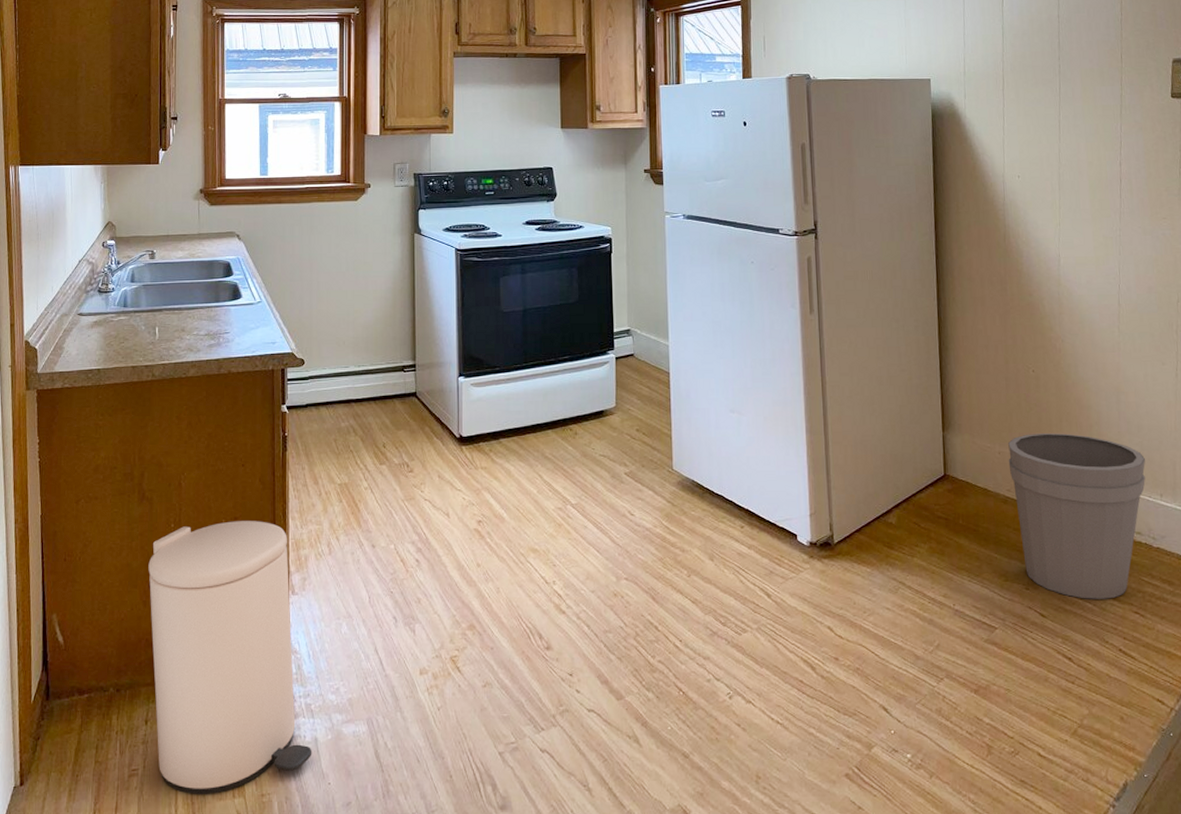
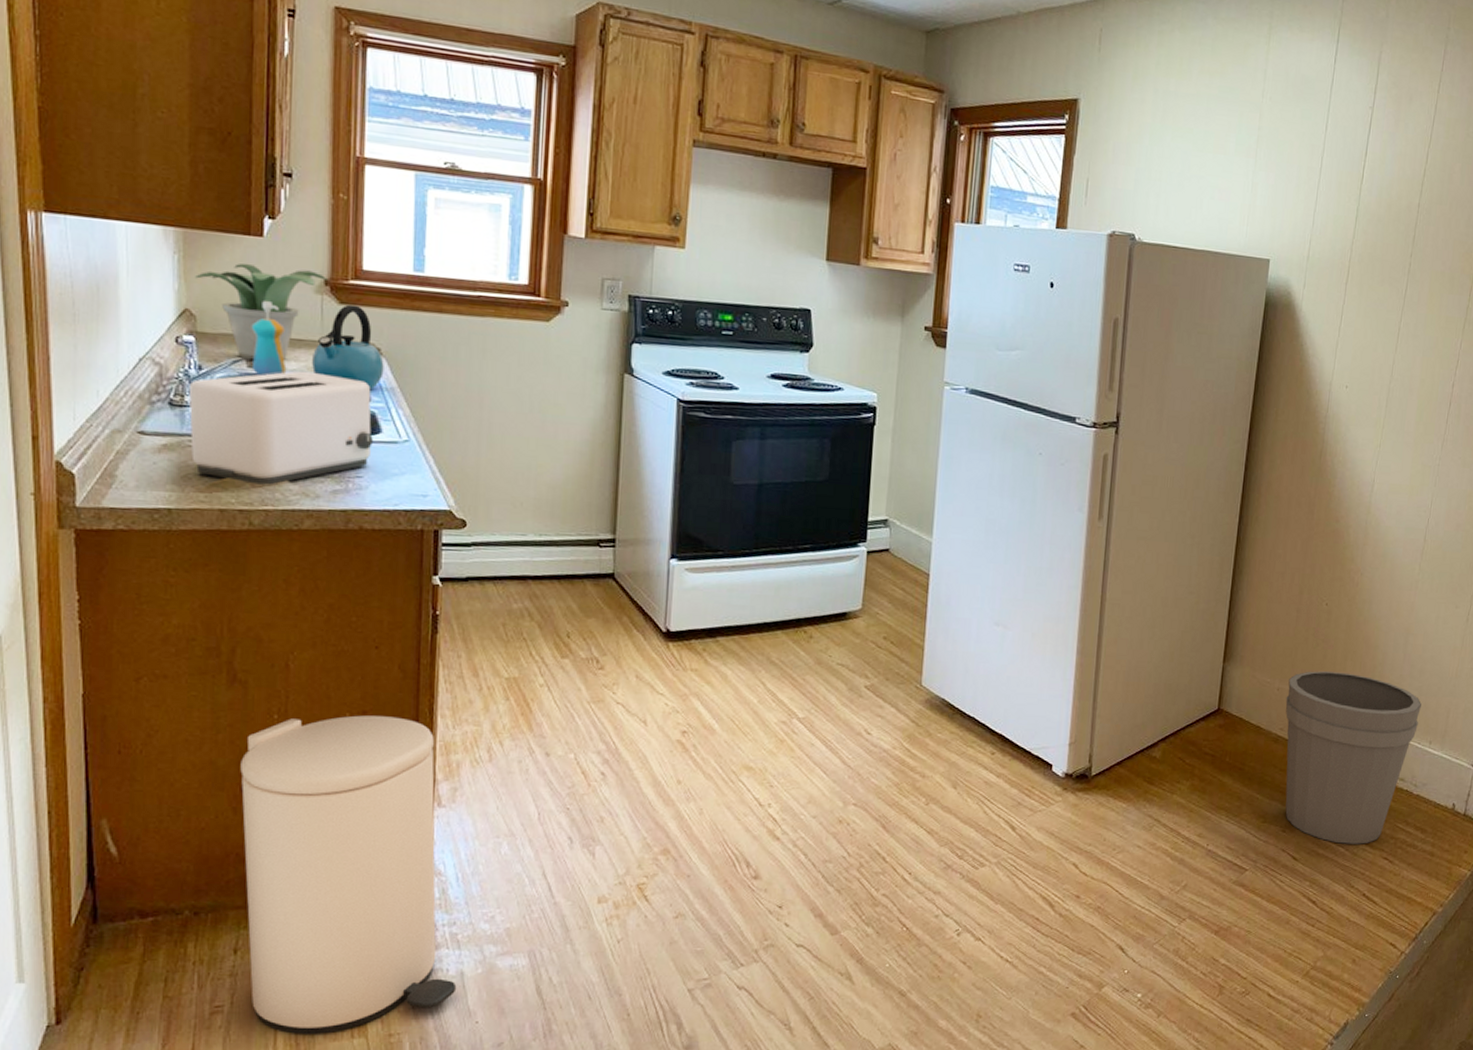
toaster: none [111,257,236,345] -> present [188,370,373,486]
potted plant: none [115,184,202,254] -> present [195,262,328,360]
soap dispenser: none [152,210,176,265] -> present [251,301,287,377]
kettle: none [192,205,242,266] -> present [311,304,384,389]

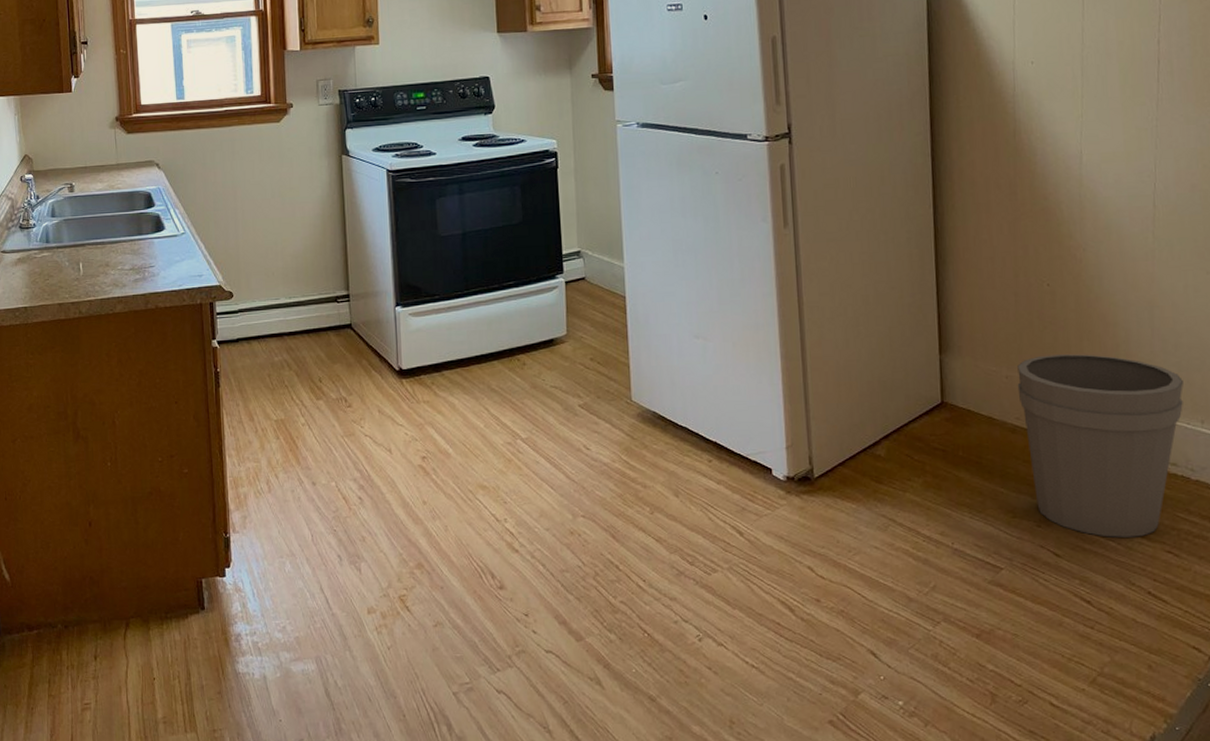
toaster: present [188,370,373,486] -> none [31,189,159,281]
potted plant: present [195,262,328,360] -> none [30,112,117,187]
pedal bin: present [240,715,457,1036] -> none [87,459,262,730]
soap dispenser: present [251,301,287,377] -> none [70,140,95,198]
kettle: present [311,304,384,389] -> none [111,133,163,196]

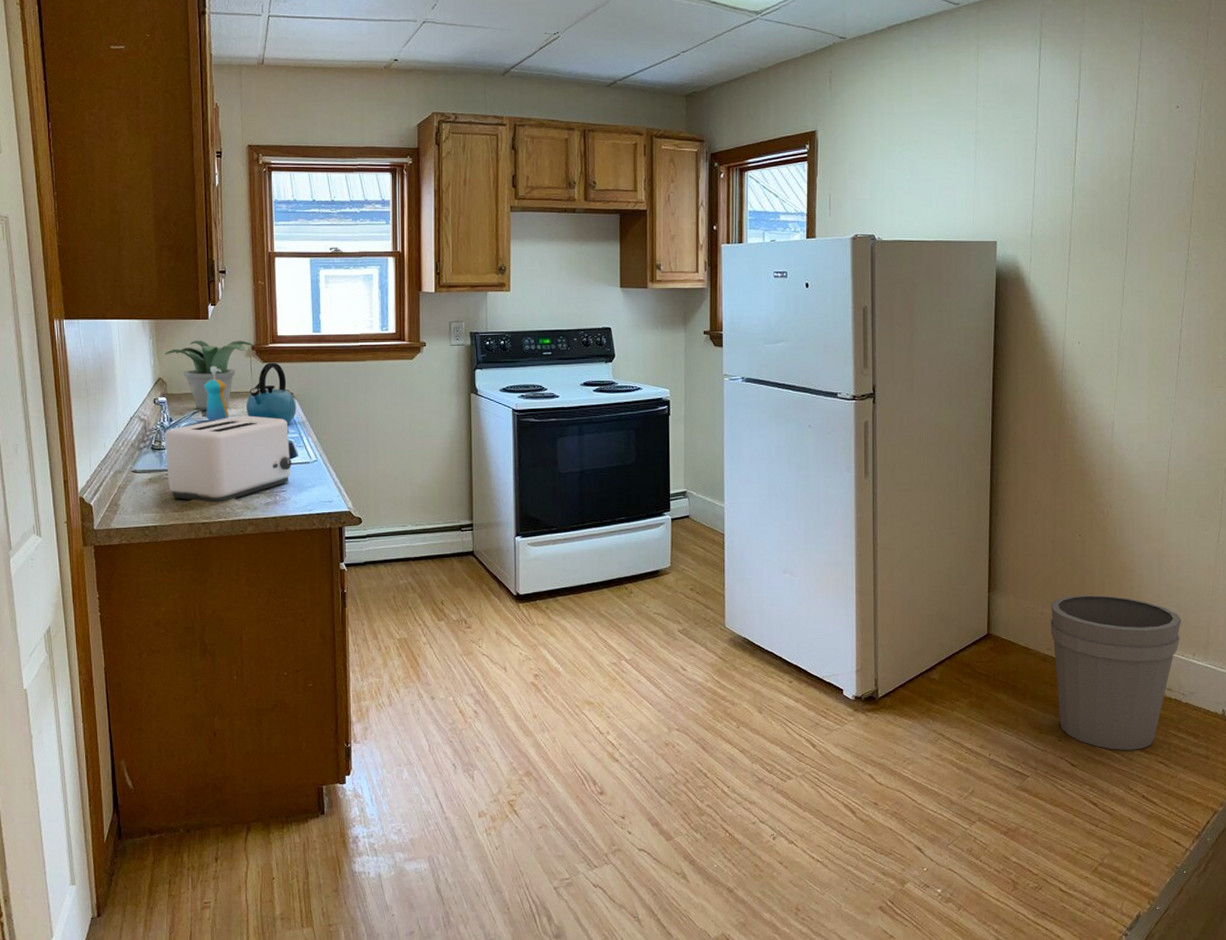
potted plant: none [30,112,117,187] -> present [165,340,254,411]
toaster: none [31,189,159,281] -> present [164,415,292,503]
soap dispenser: none [70,140,95,198] -> present [204,366,229,422]
kettle: none [111,133,163,196] -> present [245,362,296,424]

